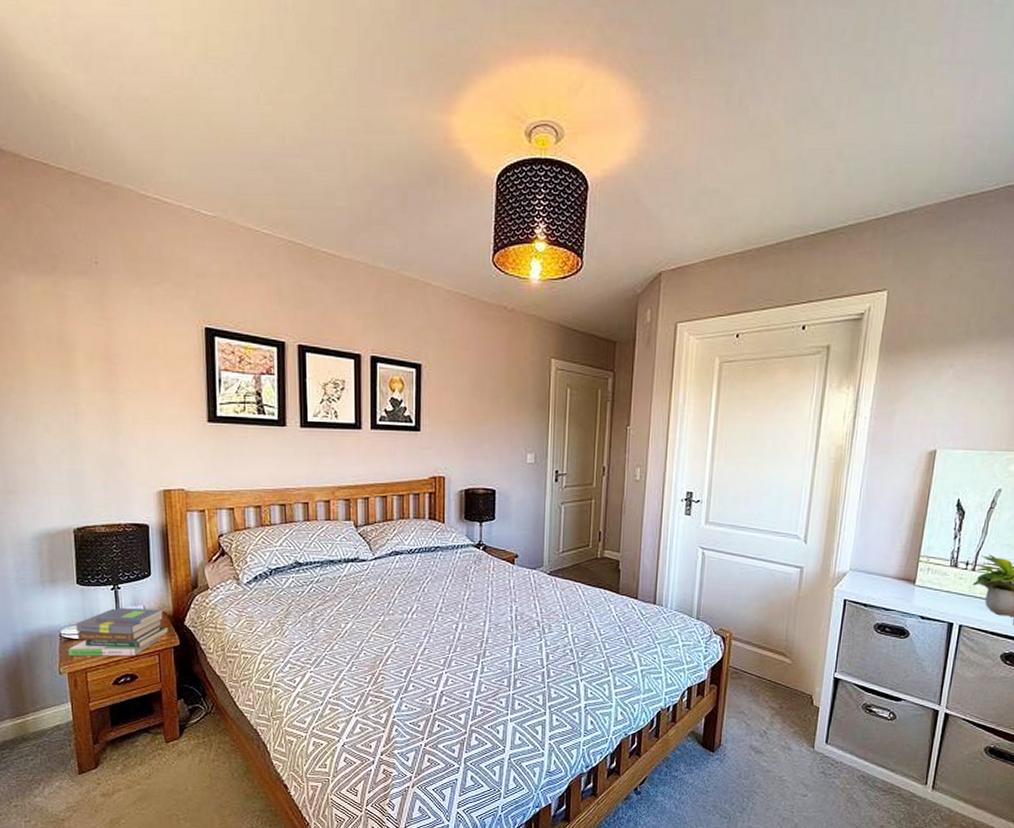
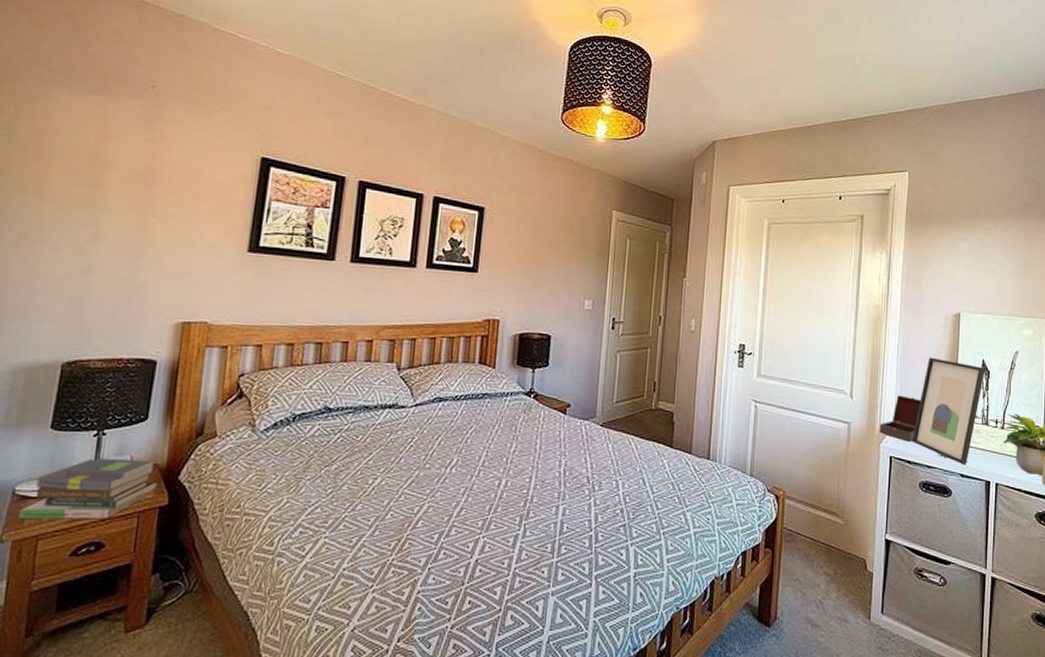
jewelry box: none [834,539,882,585] -> present [879,395,921,442]
picture frame: none [870,498,962,608] -> present [912,357,987,466]

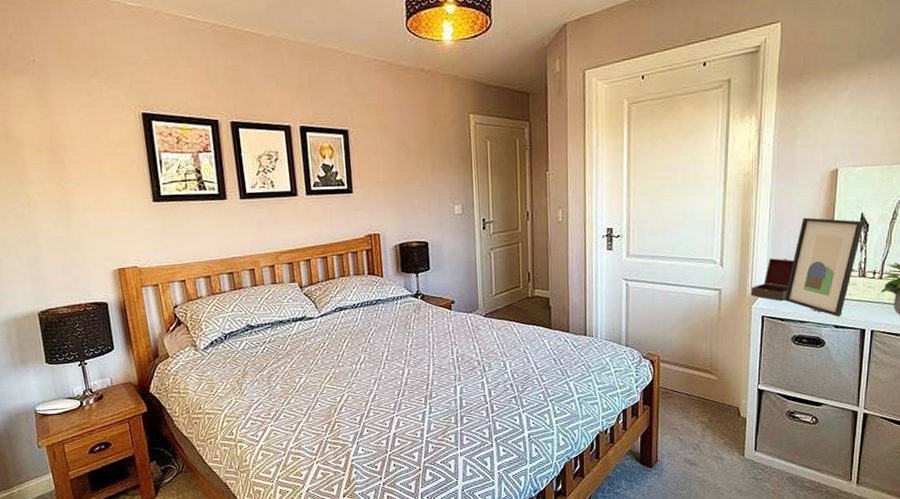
books: present [19,458,157,520] -> none [44,380,135,430]

